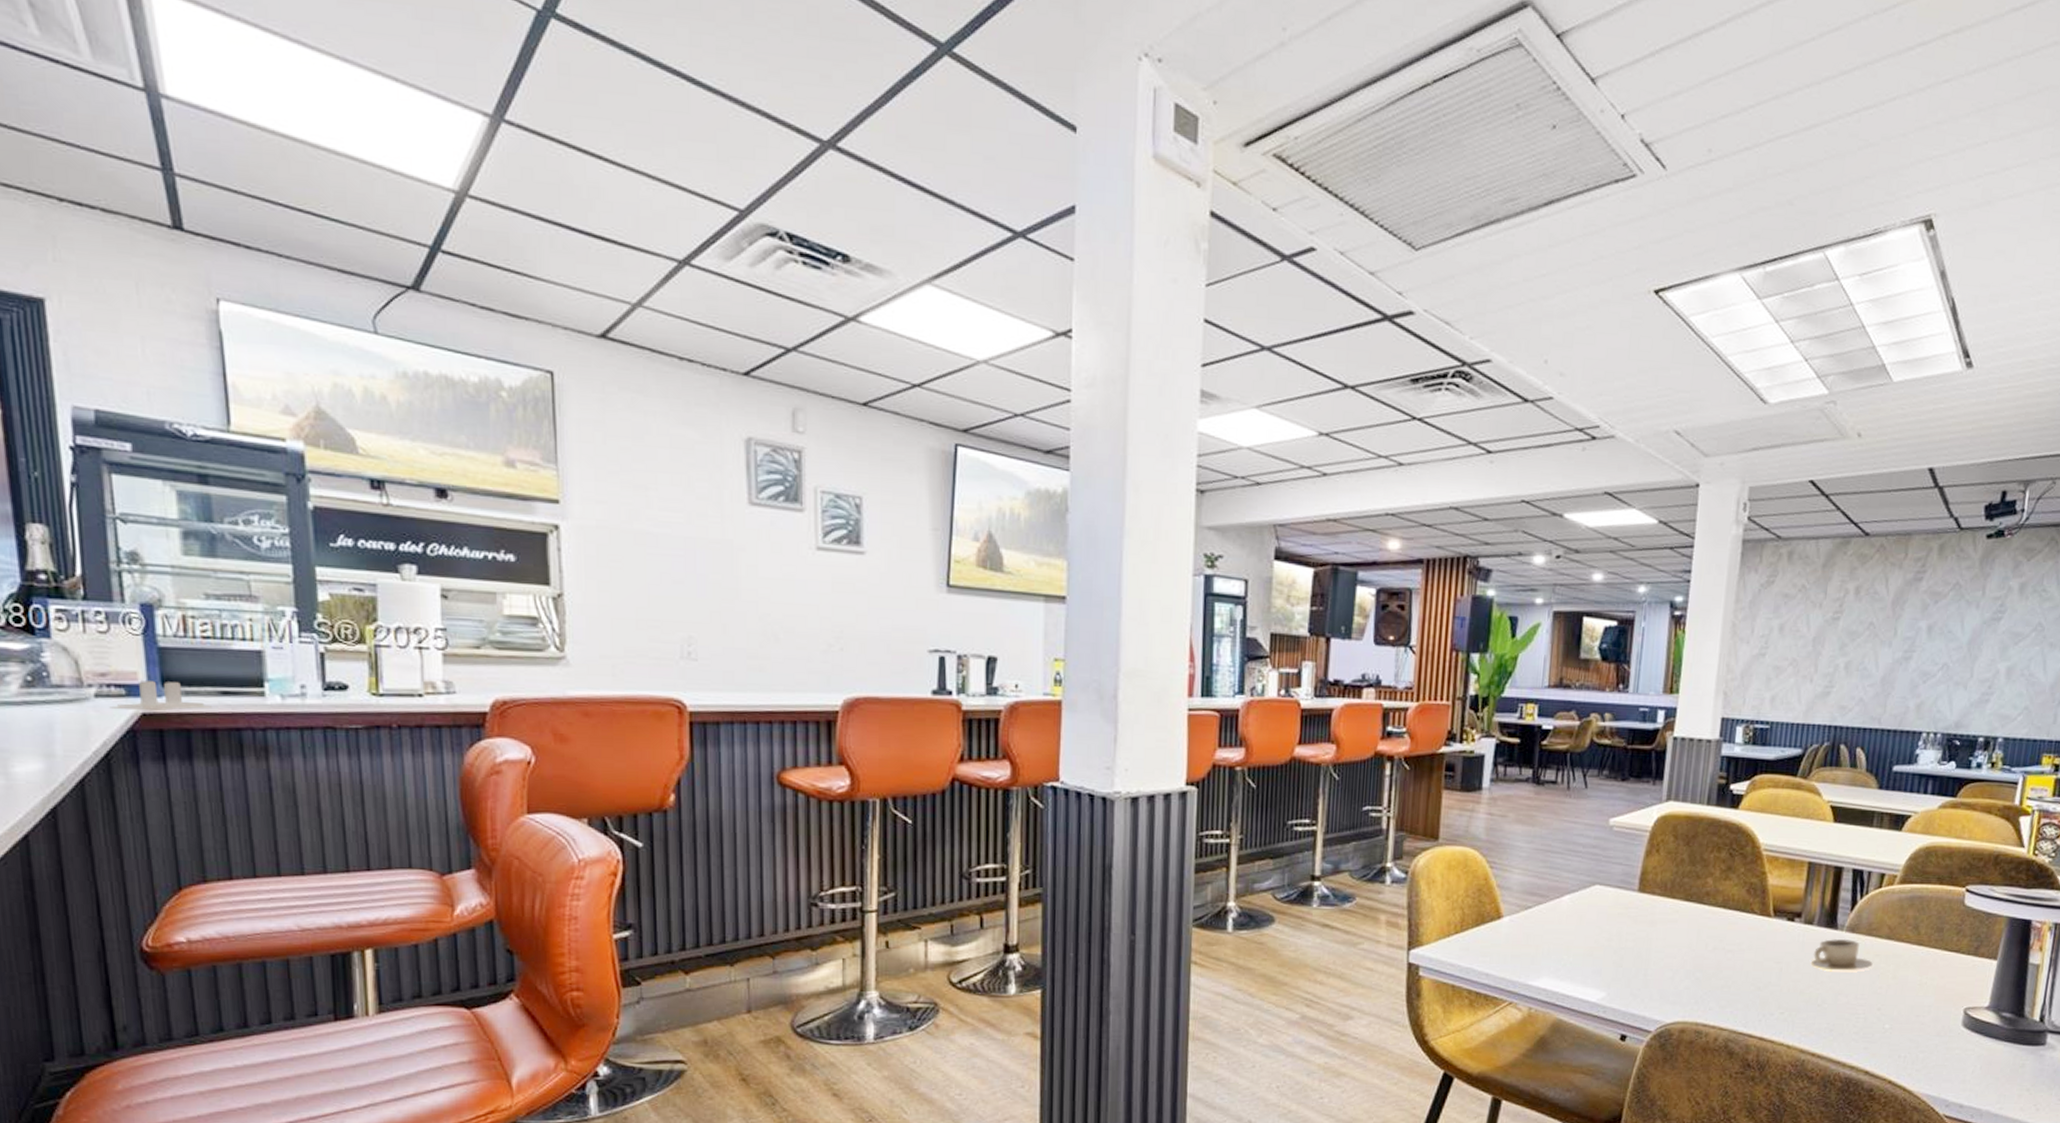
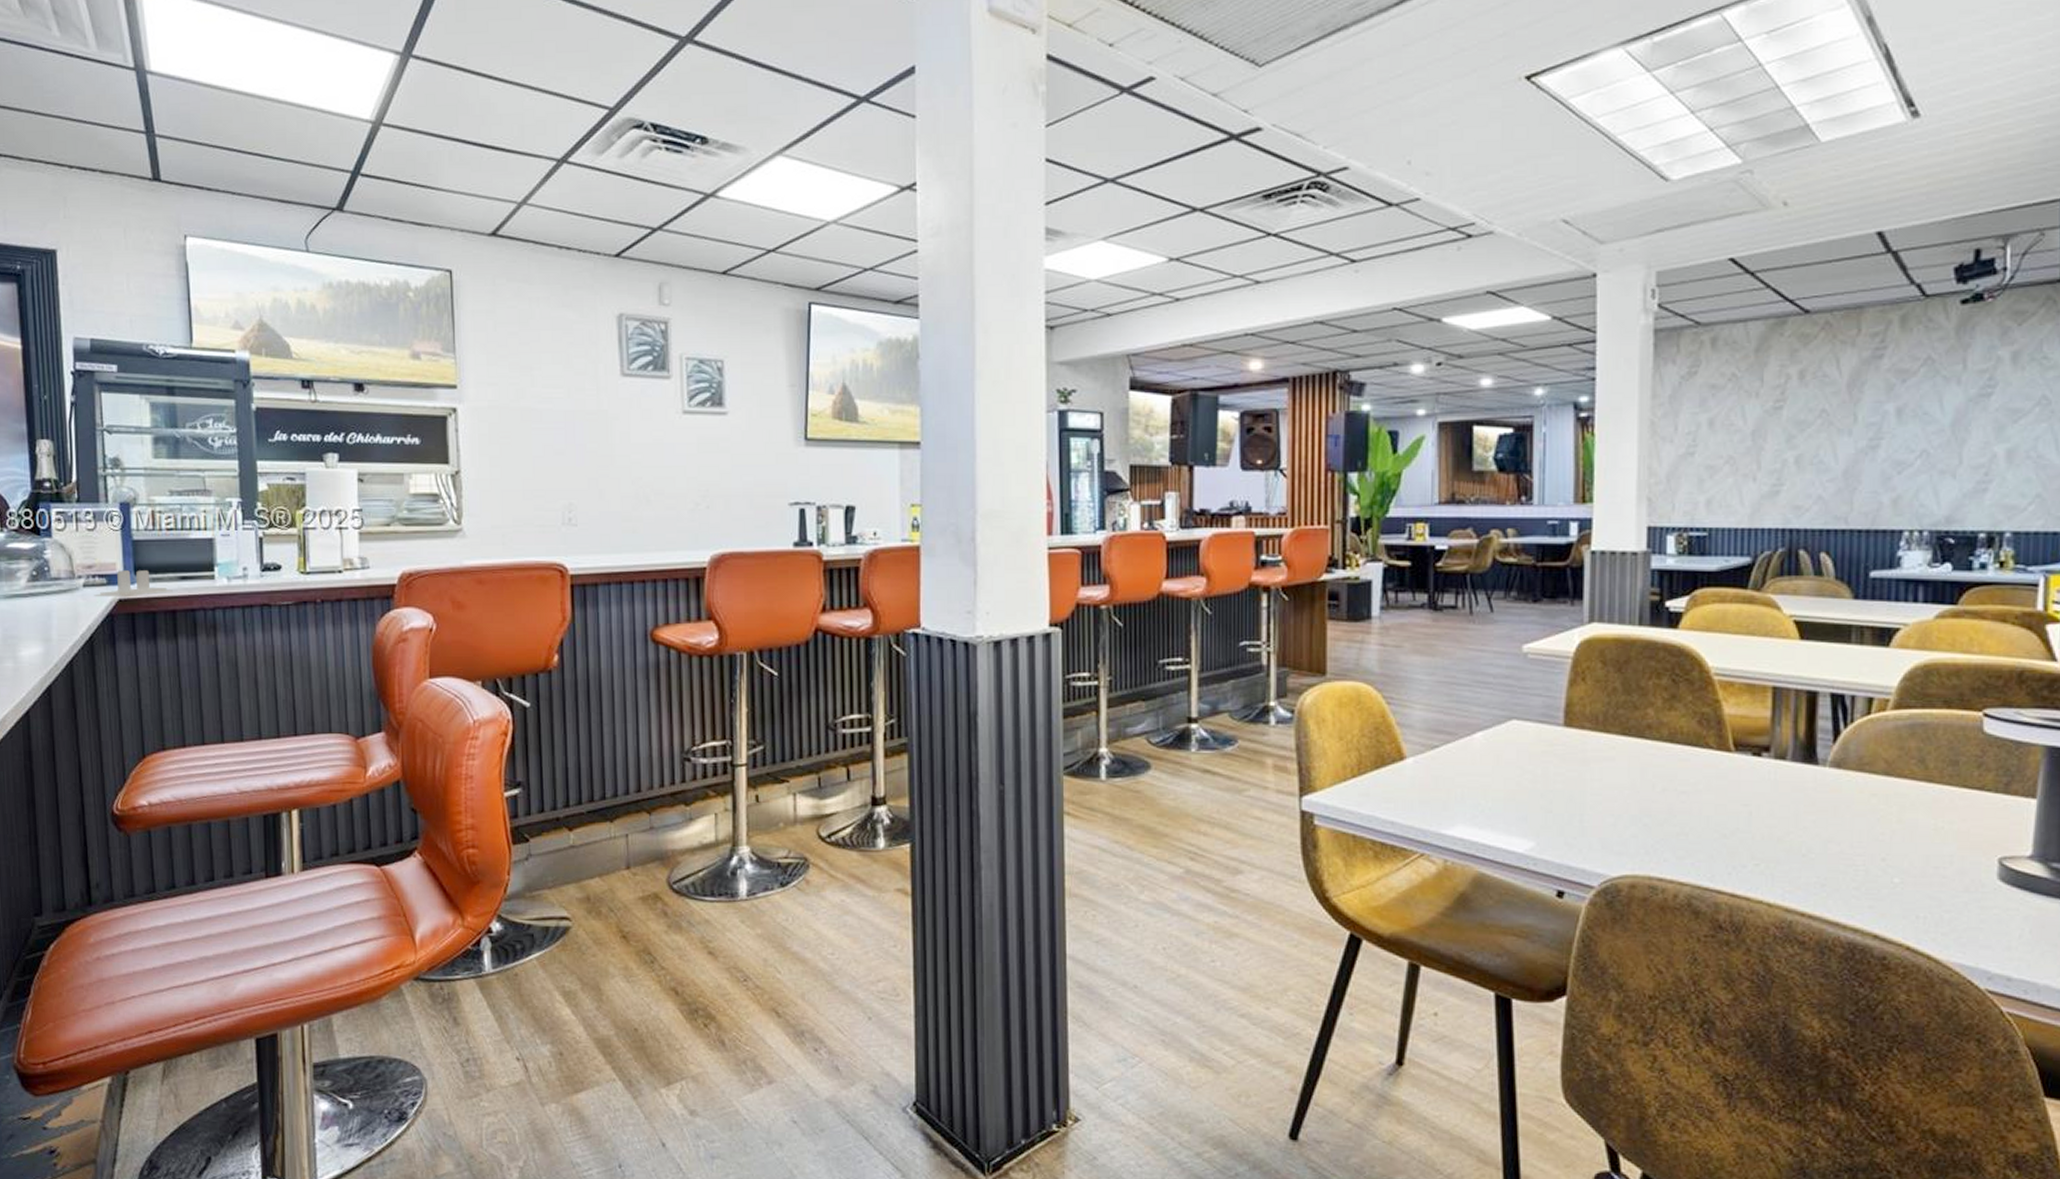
cup: present [1810,938,1873,971] -> none [1787,775,1869,814]

